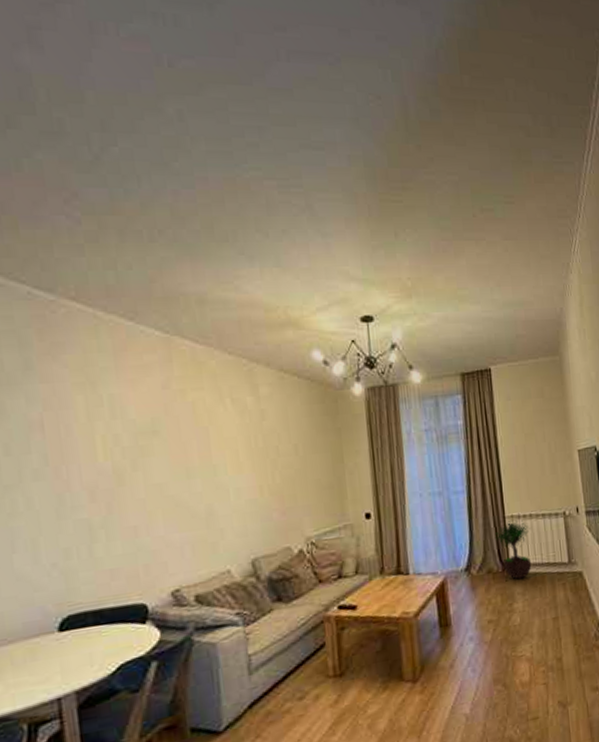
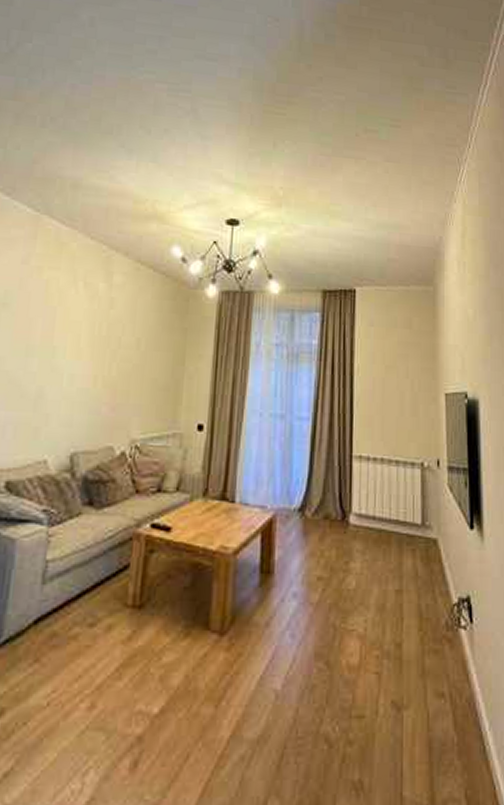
potted tree: present [495,517,532,580] -> none [338,457,380,534]

